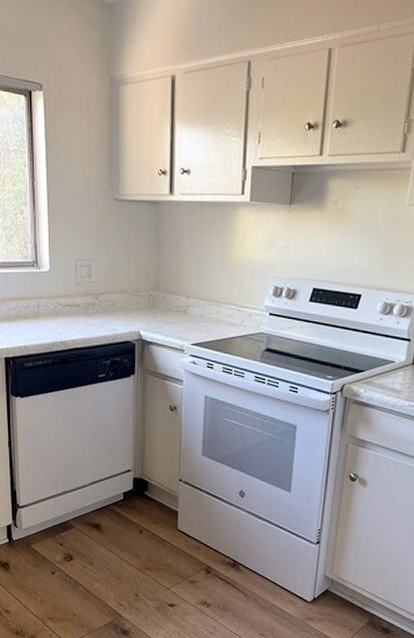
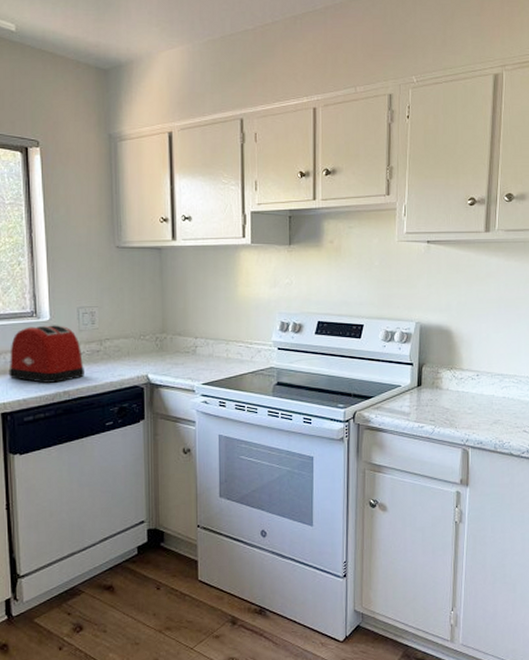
toaster: none [11,275,80,333] -> present [8,325,84,383]

